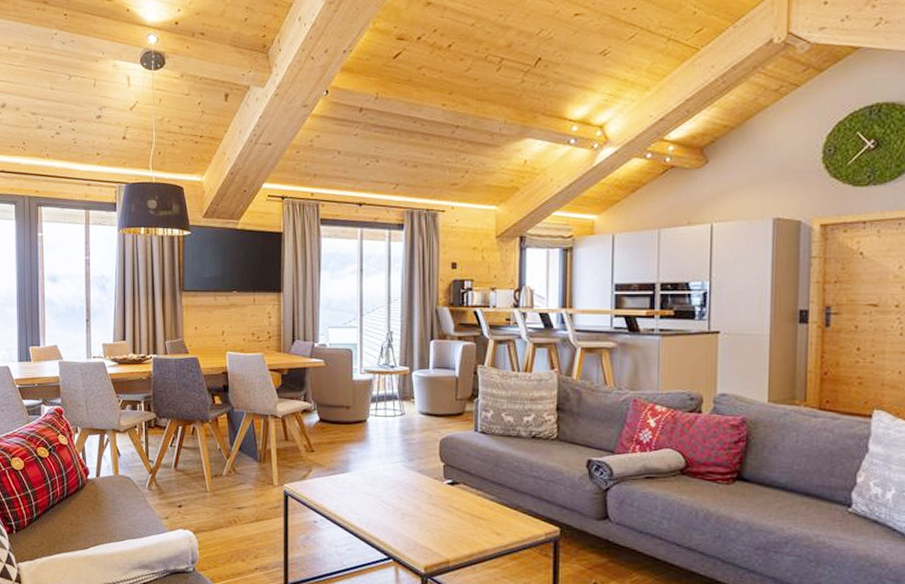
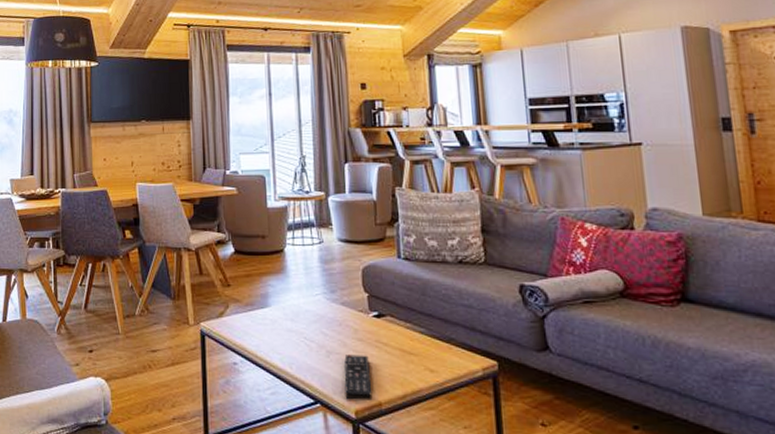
remote control: none [416,517,442,558] -> present [344,354,373,401]

